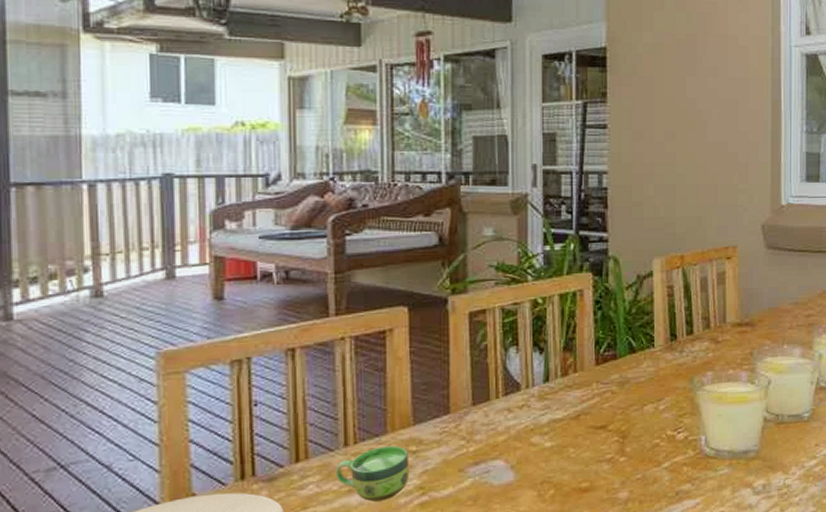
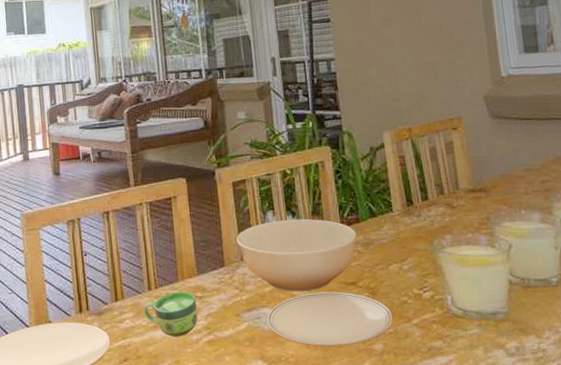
bowl: none [467,355,613,439] -> present [236,218,357,292]
plate: none [498,437,643,501] -> present [267,292,393,347]

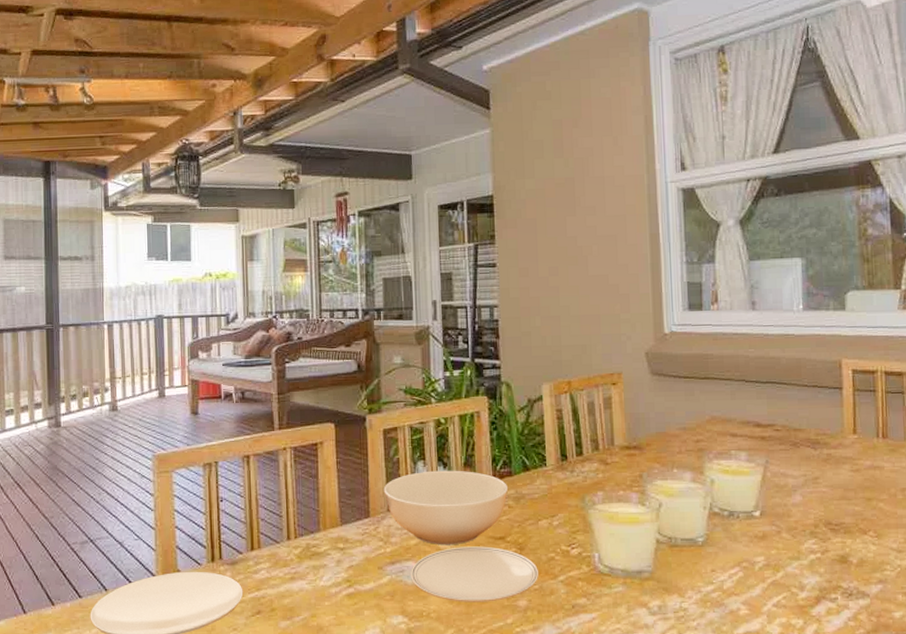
cup: present [143,292,199,337] -> none [281,542,339,589]

